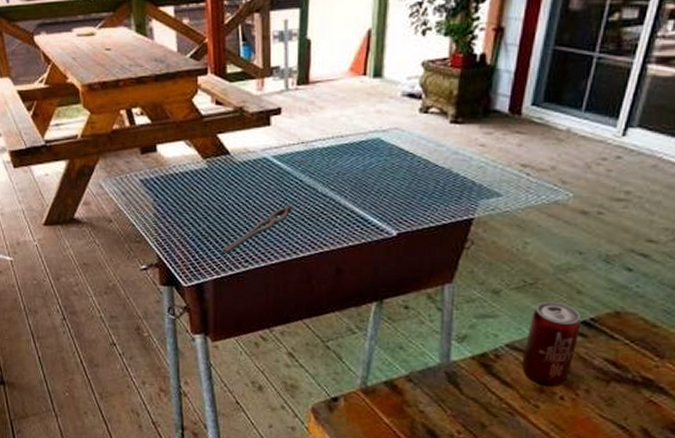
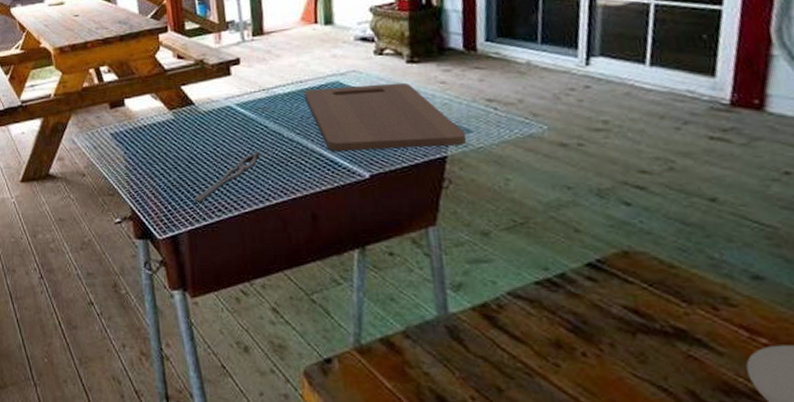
cutting board: none [342,143,496,209] -> present [303,82,467,152]
beer can: present [521,301,581,388] -> none [528,242,588,342]

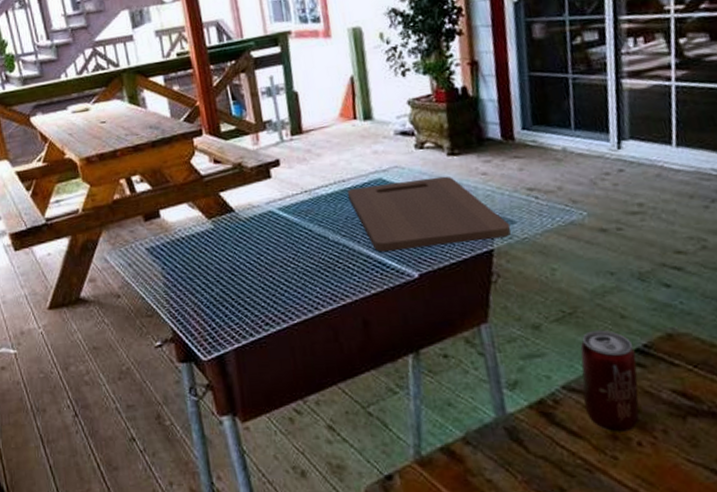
tongs: present [194,152,261,204] -> none [239,258,307,319]
beer can: none [528,242,588,342] -> present [580,329,640,433]

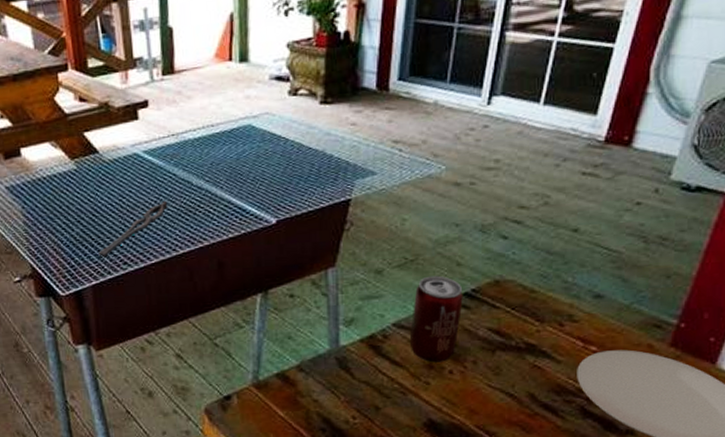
tongs: none [239,258,307,319] -> present [98,201,168,258]
cutting board: present [347,176,512,252] -> none [214,125,371,199]

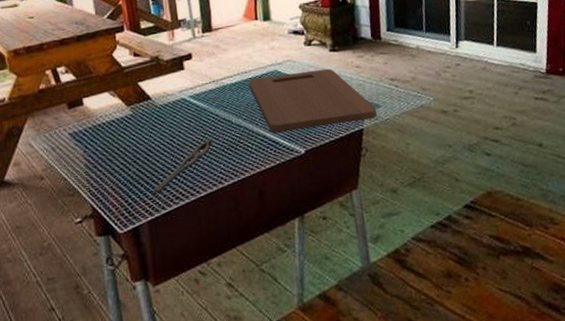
cutting board: none [214,125,371,199] -> present [248,68,377,133]
beer can: present [409,275,463,363] -> none [426,191,467,272]

